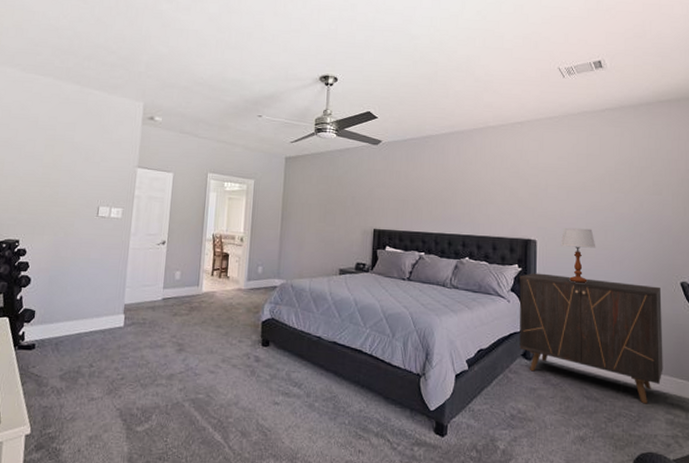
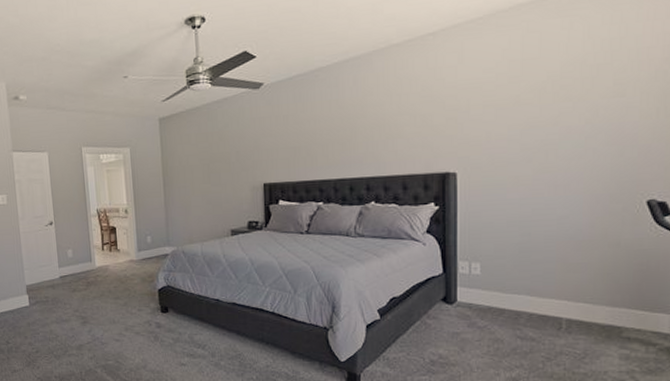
cabinet: present [519,273,663,404] -> none [437,209,620,340]
table lamp: present [560,227,596,283] -> none [487,151,534,216]

